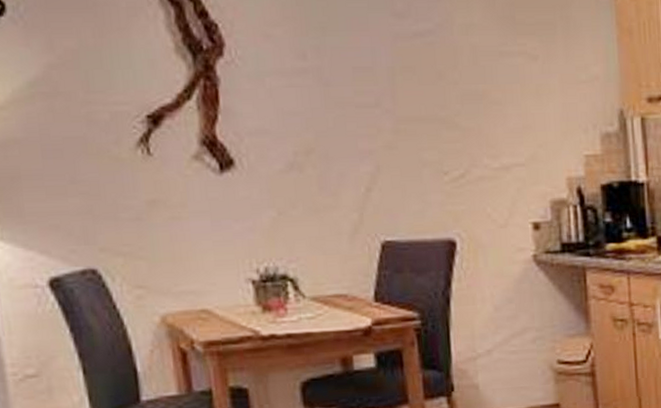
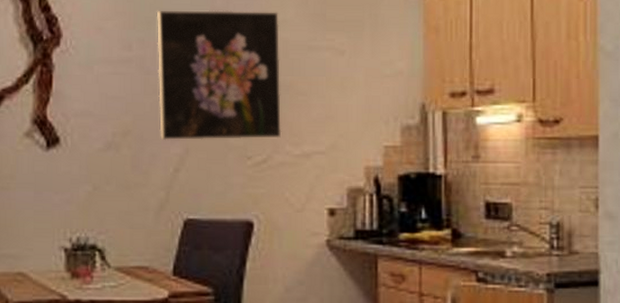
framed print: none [331,14,478,159] -> present [157,10,282,141]

